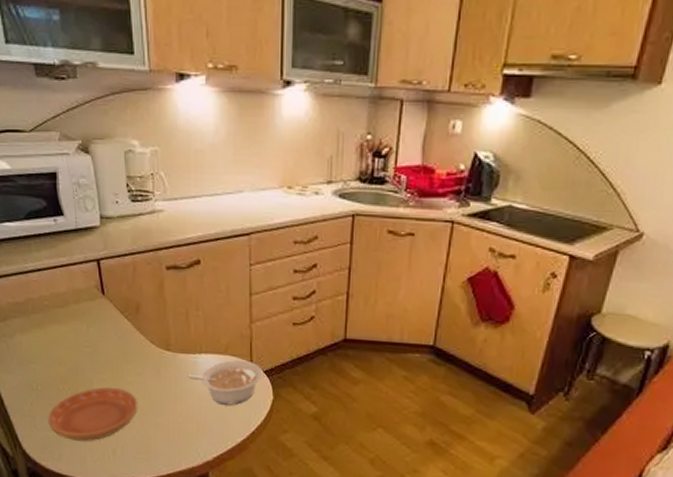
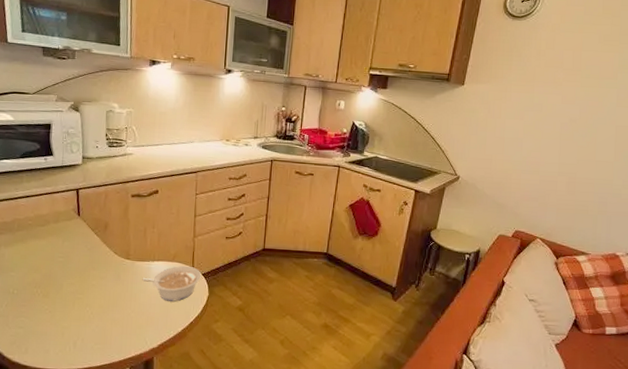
saucer: present [47,387,138,442] -> none [19,289,99,336]

